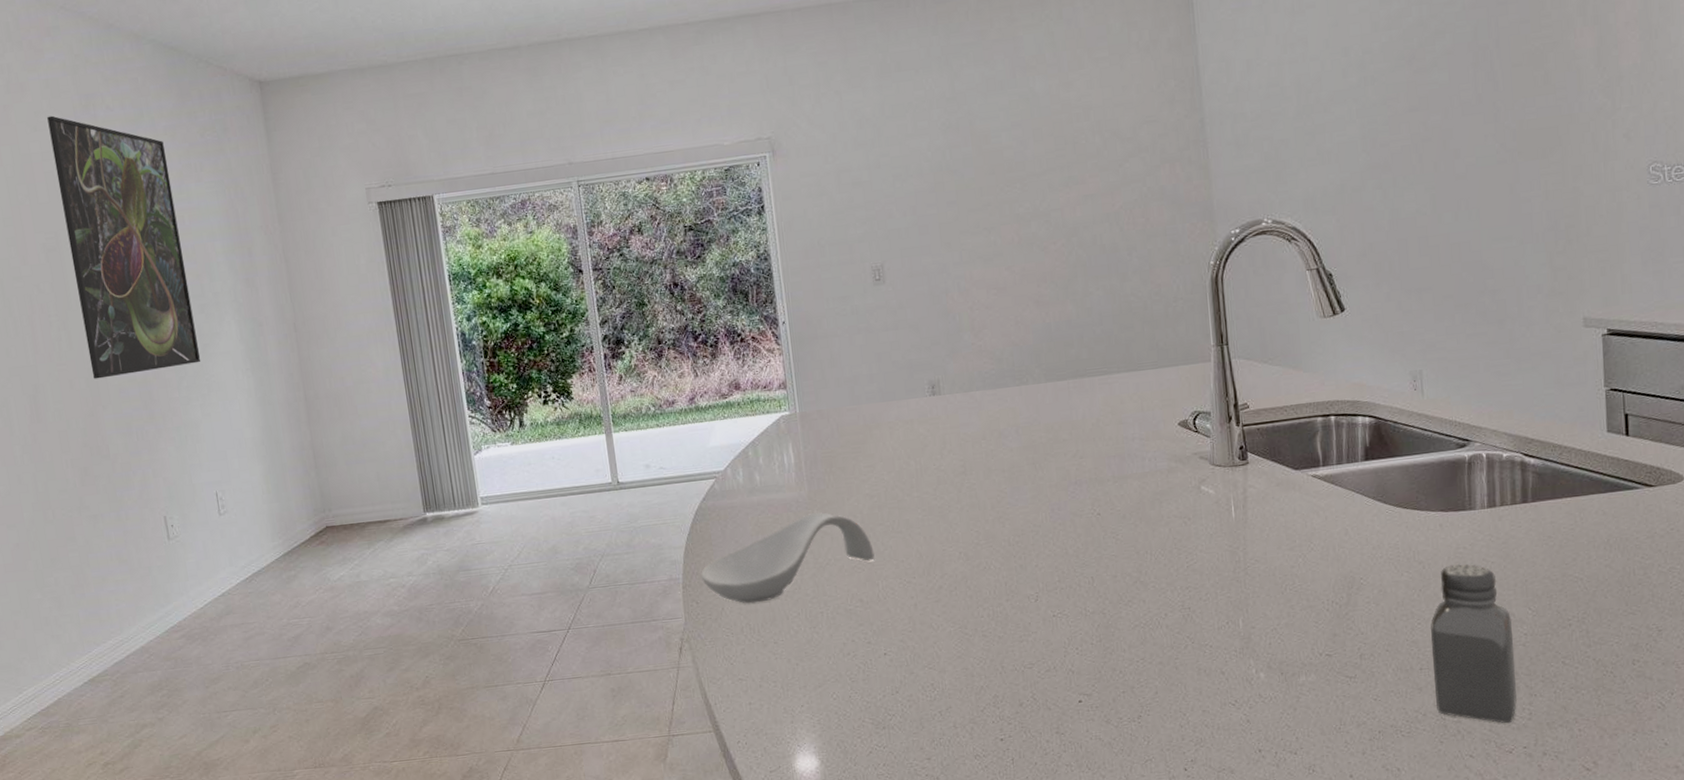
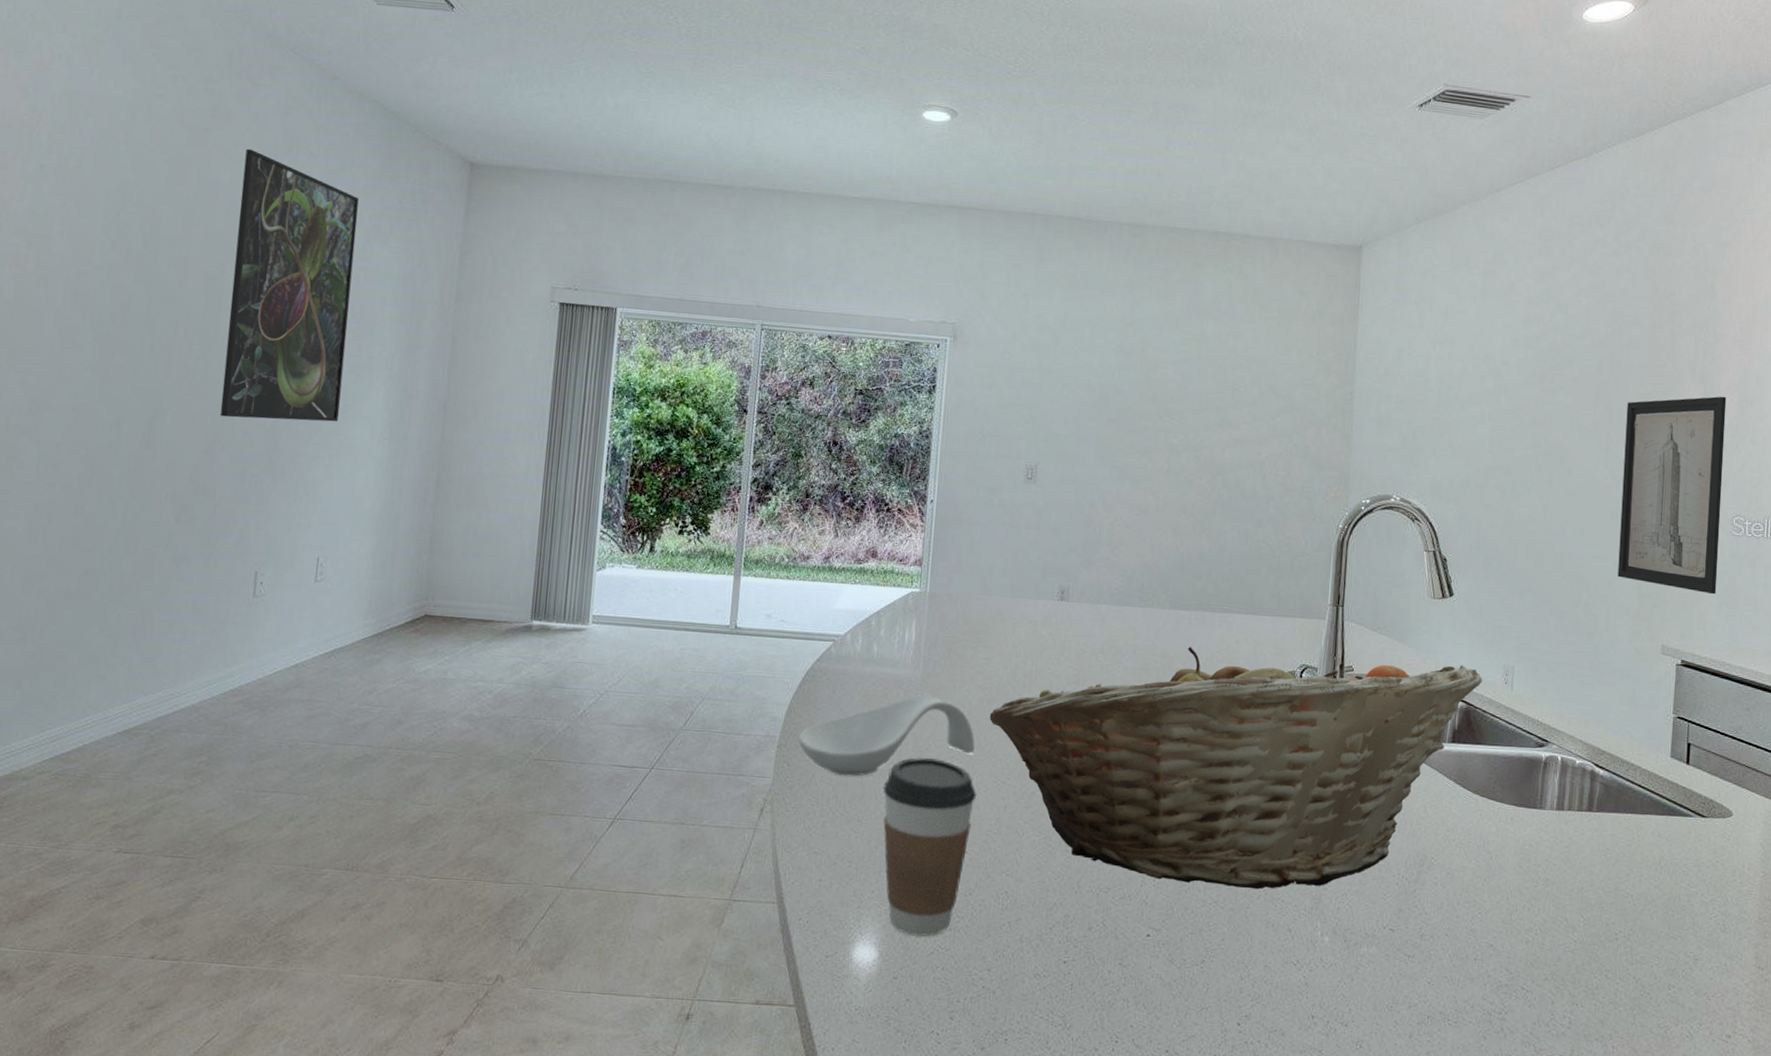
coffee cup: none [792,571,886,740] -> present [883,758,977,937]
fruit basket: none [883,380,1389,647] -> present [989,646,1482,890]
saltshaker: present [1431,564,1517,724] -> none [1485,860,1564,1029]
wall art: none [1512,34,1639,256] -> present [1617,396,1727,595]

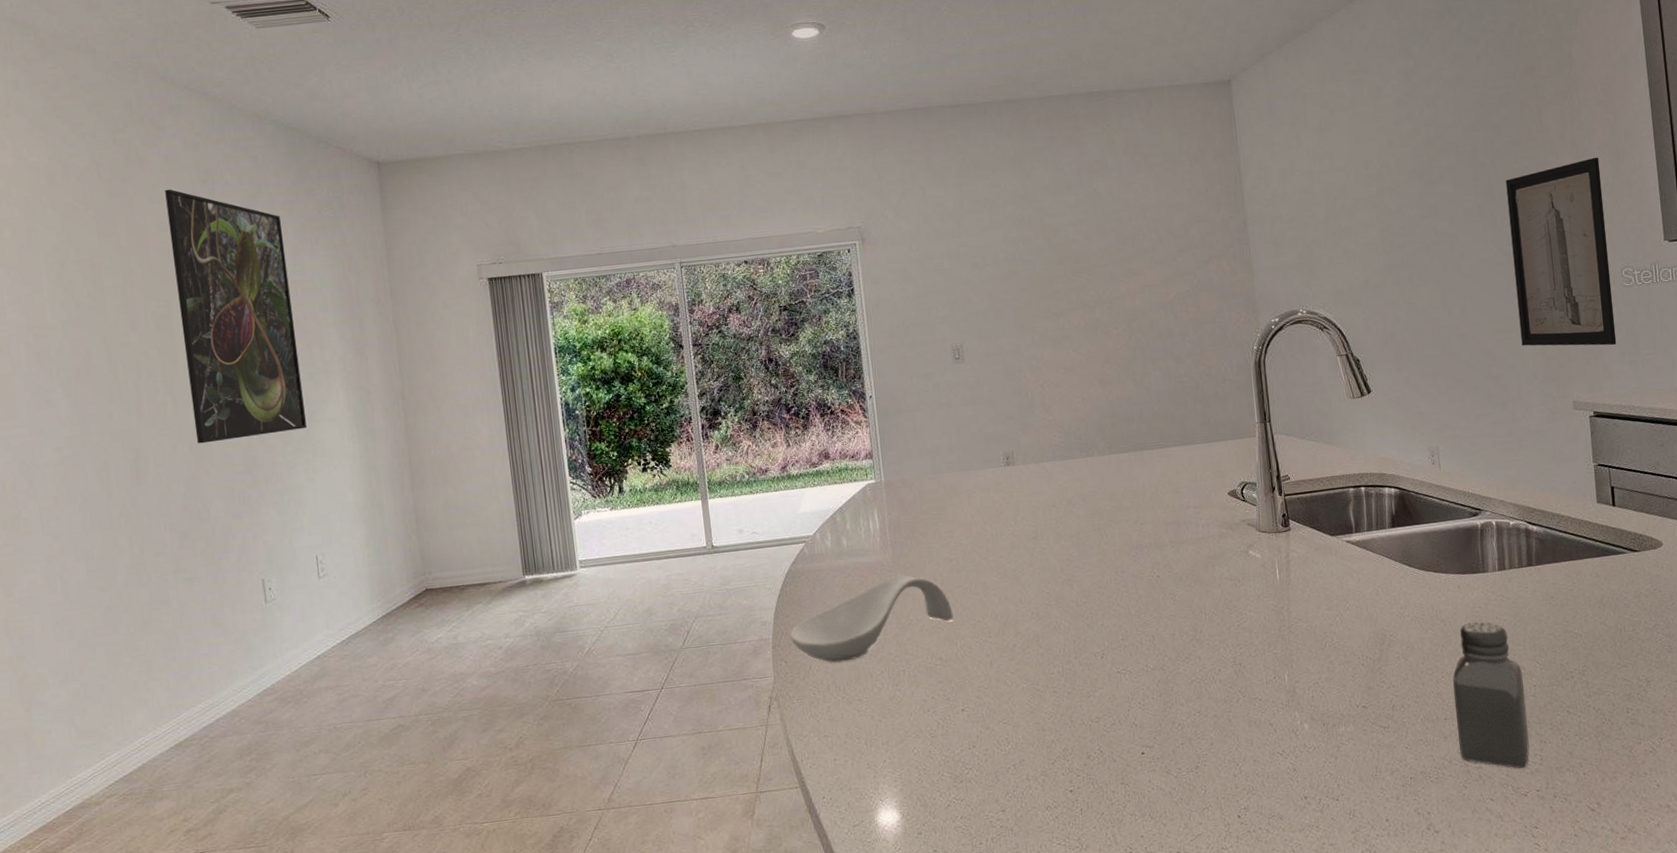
coffee cup: present [883,758,977,937] -> none [876,630,963,794]
fruit basket: present [989,646,1482,890] -> none [961,454,1411,702]
saltshaker: none [1485,860,1564,1029] -> present [1453,622,1530,769]

